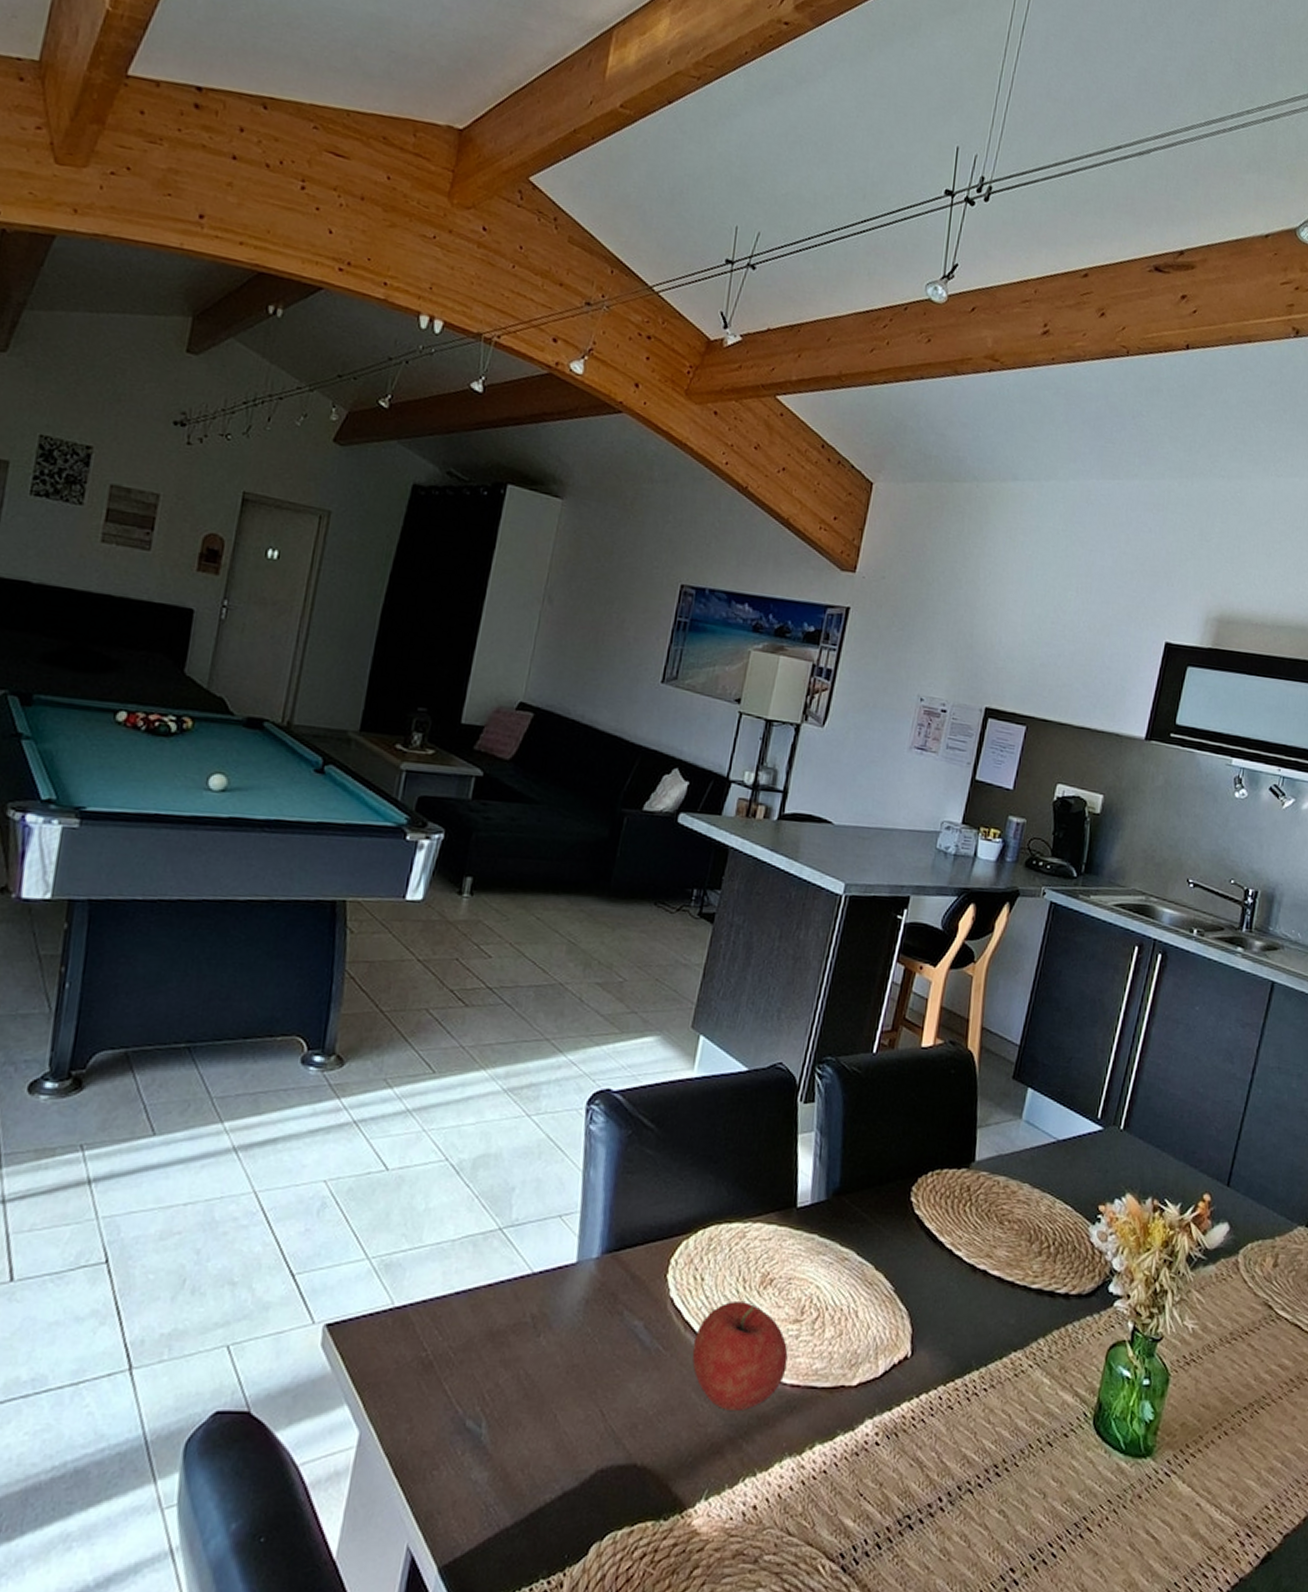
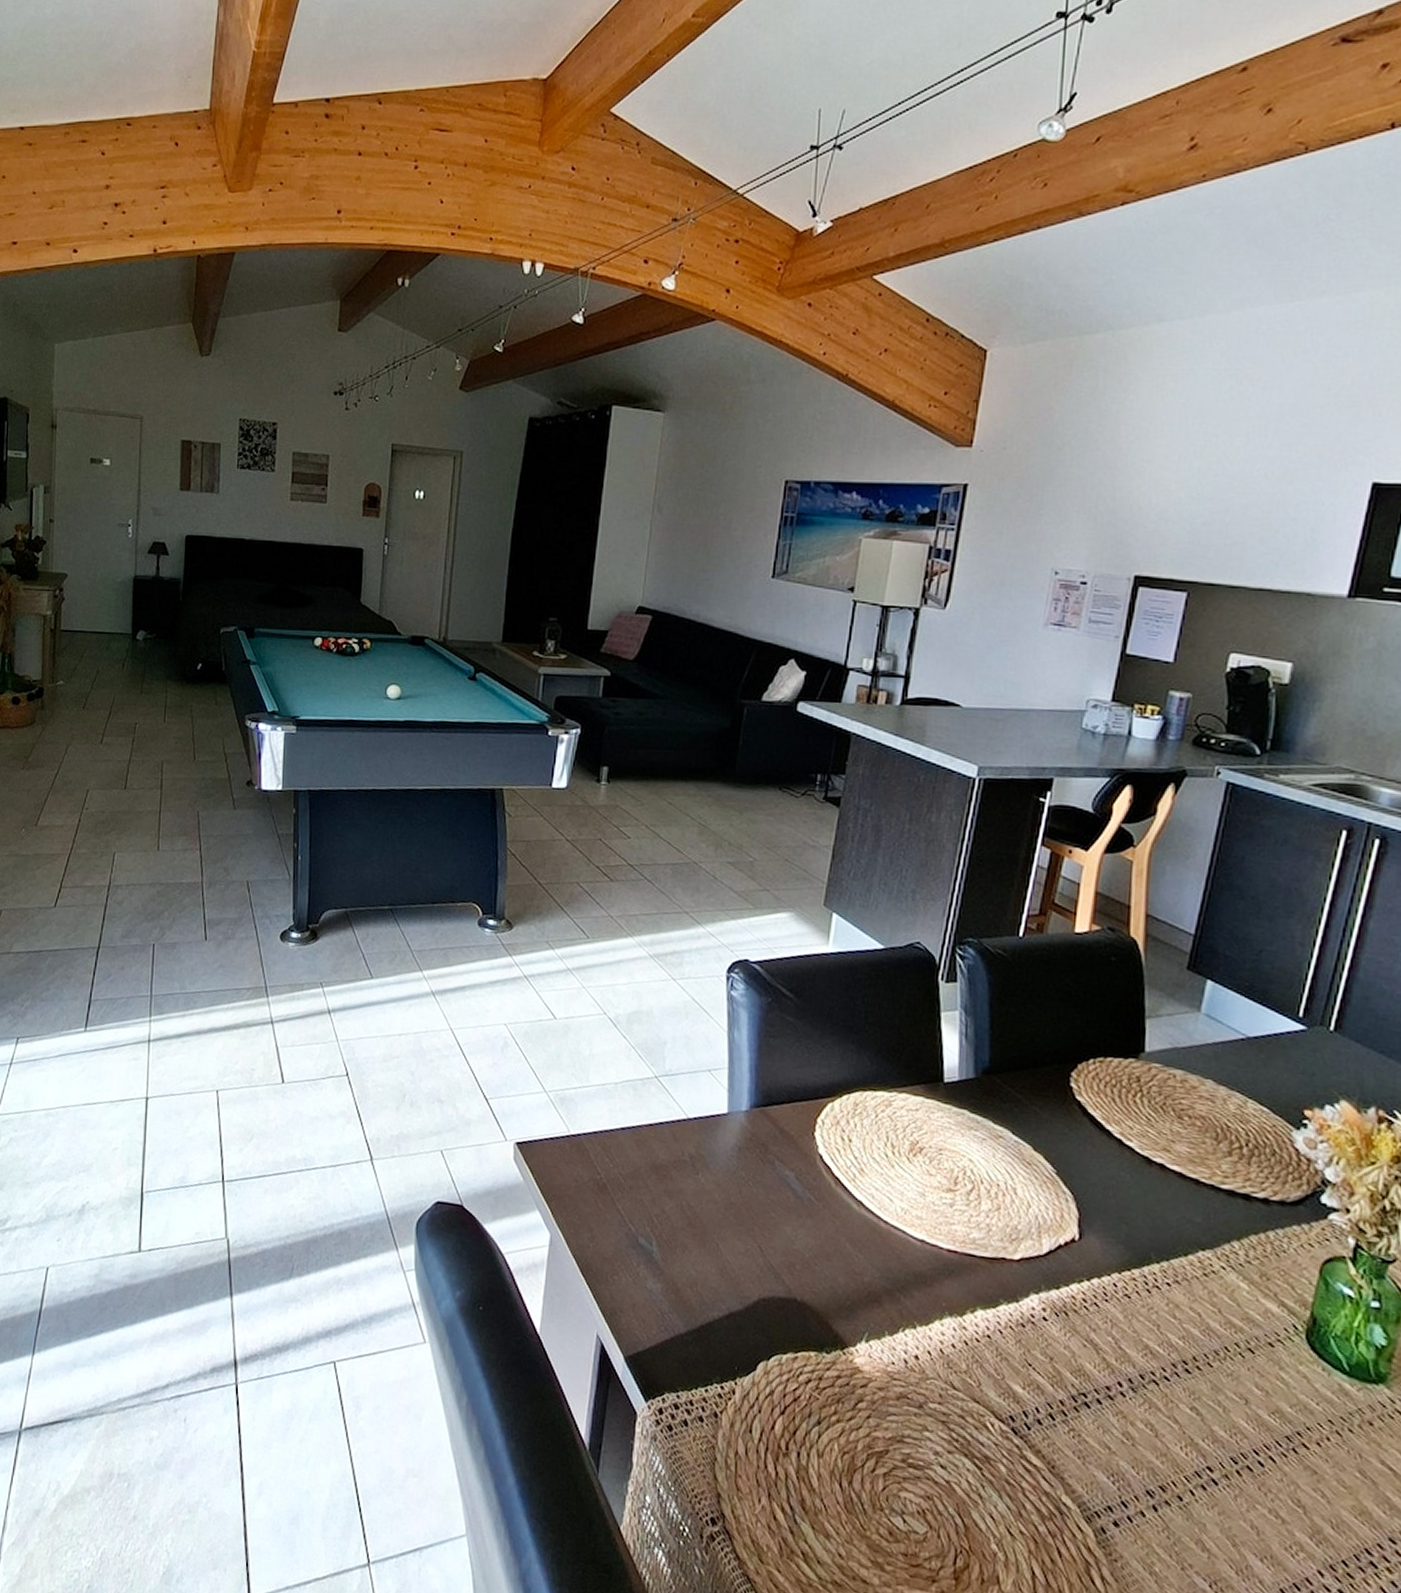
fruit: present [692,1302,788,1412] -> none [844,1164,943,1267]

